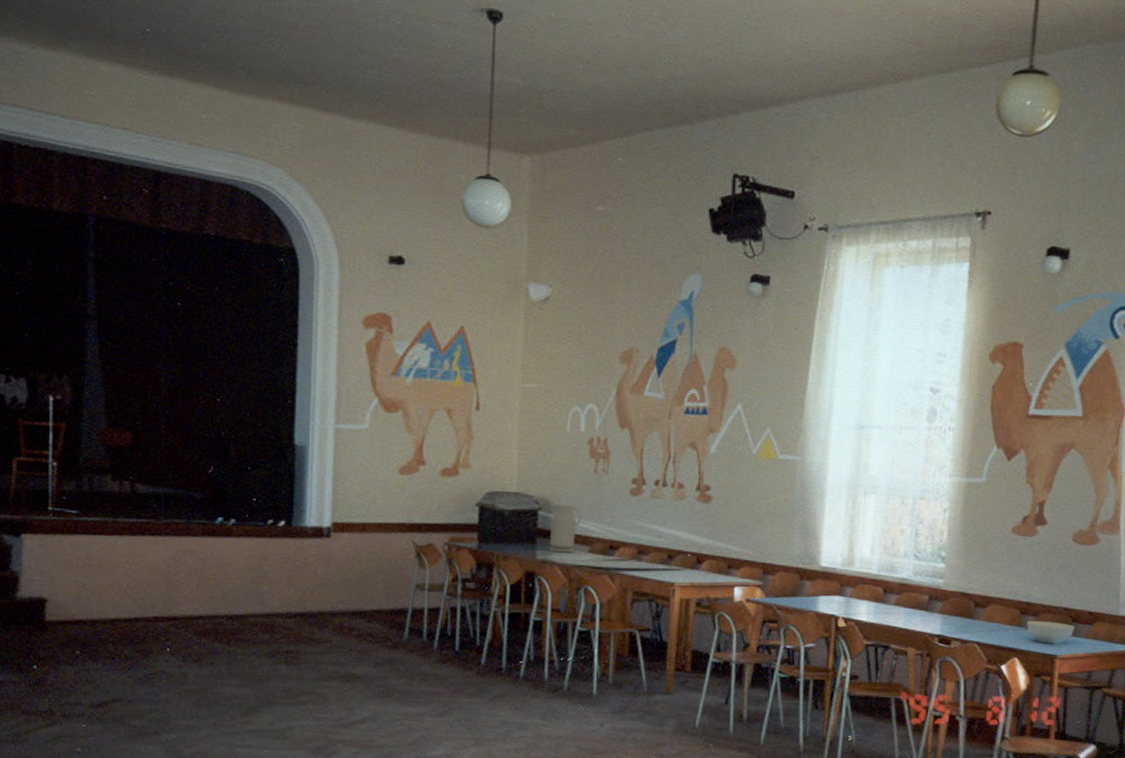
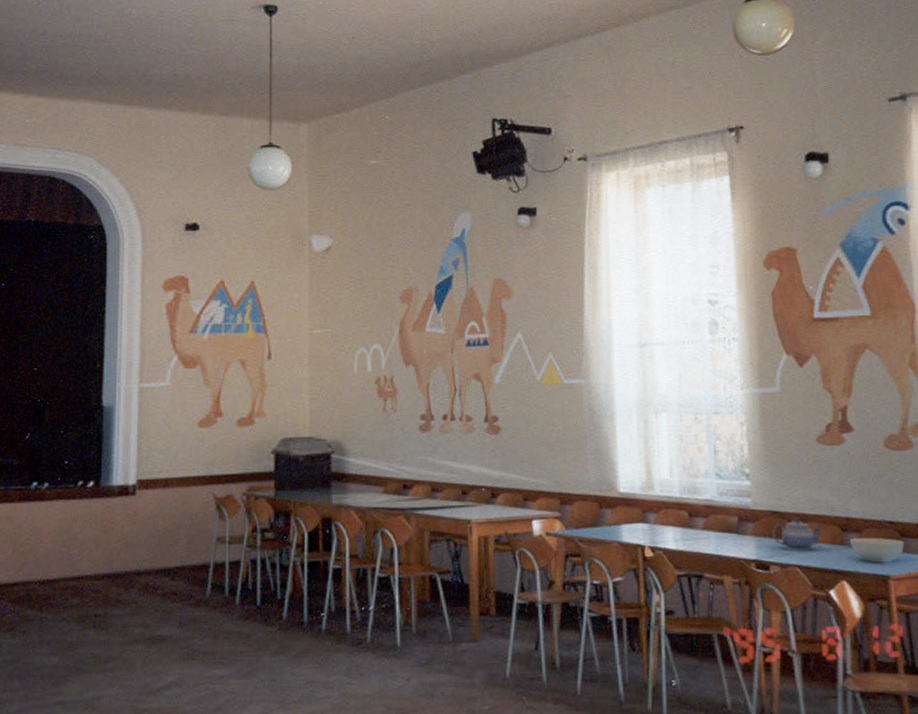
water jug: present [550,504,582,553] -> none [344,446,374,496]
teapot: none [958,599,1004,630] -> present [772,517,822,551]

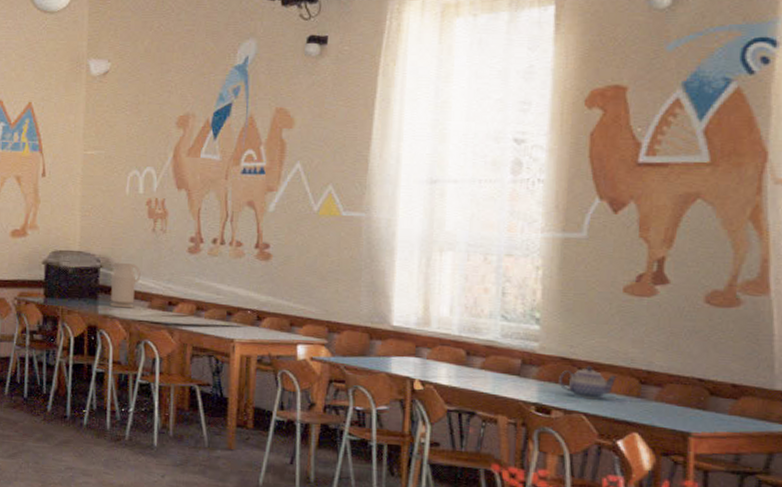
water jug: none [344,446,374,496] -> present [111,262,141,309]
bowl: present [849,537,905,563] -> none [647,391,714,420]

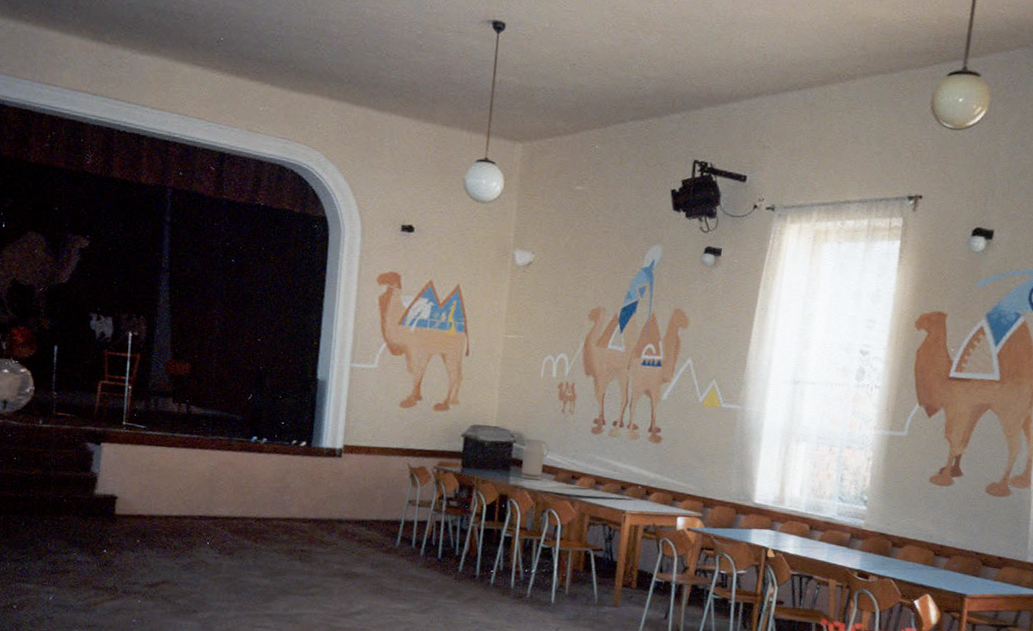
teapot: present [559,365,617,400] -> none [876,539,919,568]

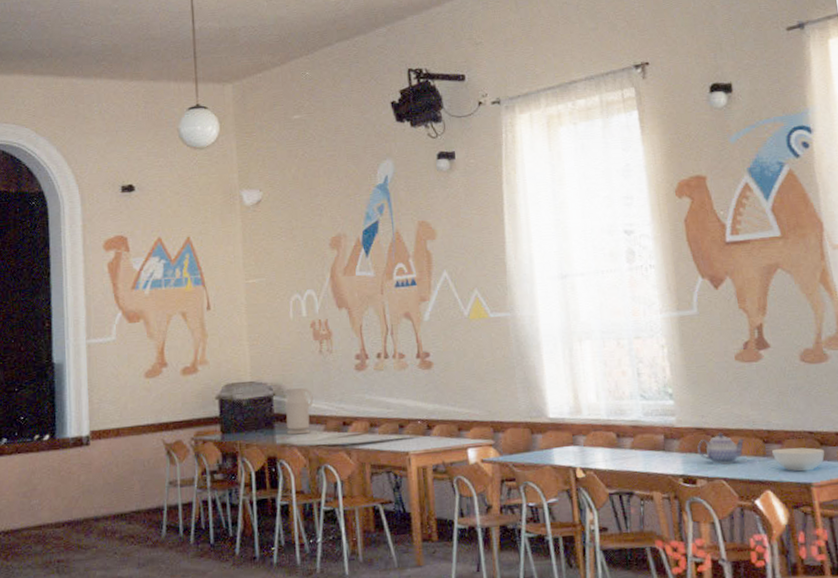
teapot: none [876,539,919,568] -> present [697,432,745,465]
bowl: none [939,561,985,585] -> present [771,447,825,472]

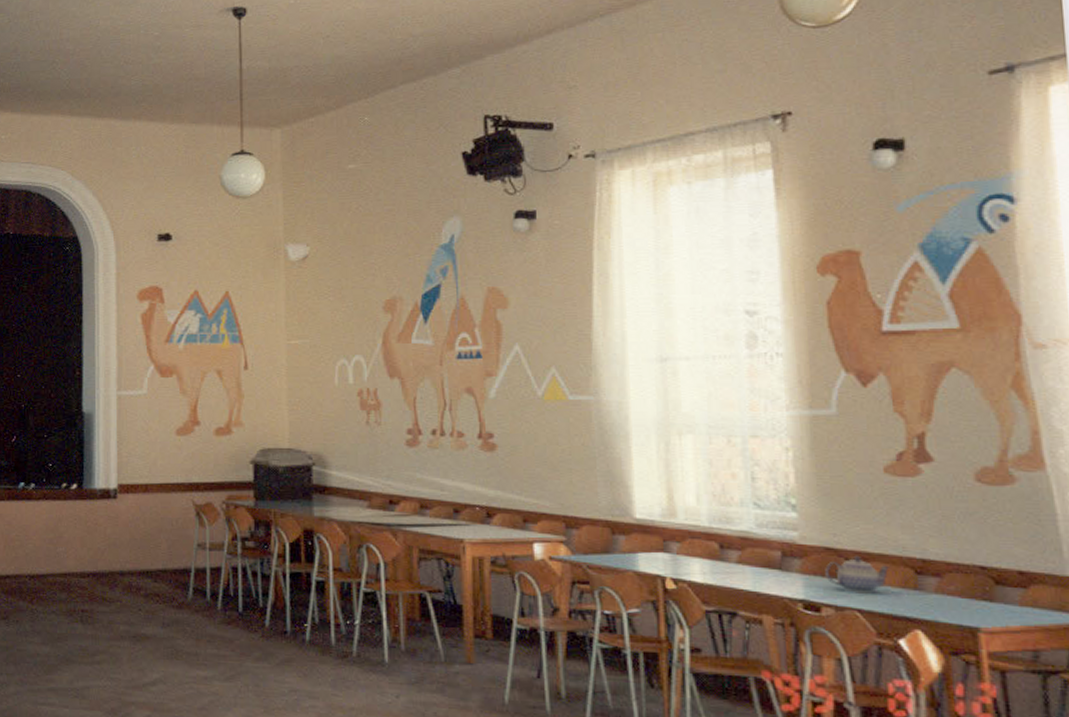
water jug: present [284,387,314,435] -> none [325,458,357,509]
bowl: present [771,447,825,472] -> none [925,582,1001,613]

